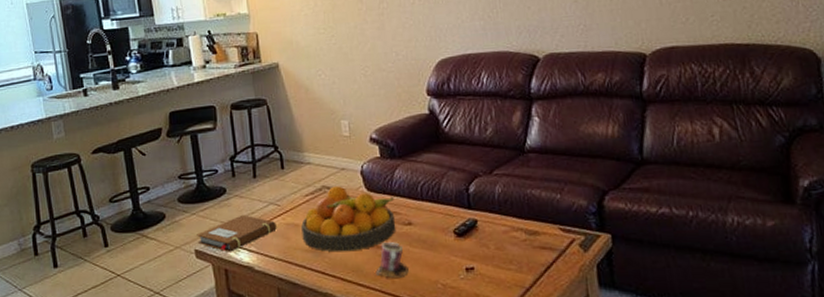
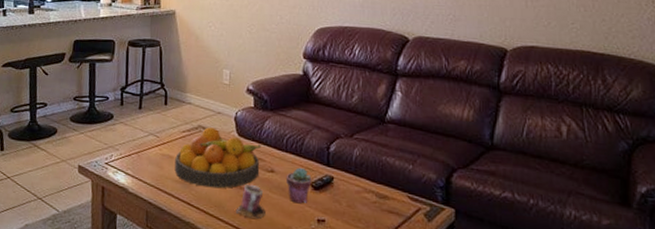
notebook: present [197,214,277,252] -> none [81,140,153,172]
potted succulent: none [425,215,455,255] -> present [285,167,312,204]

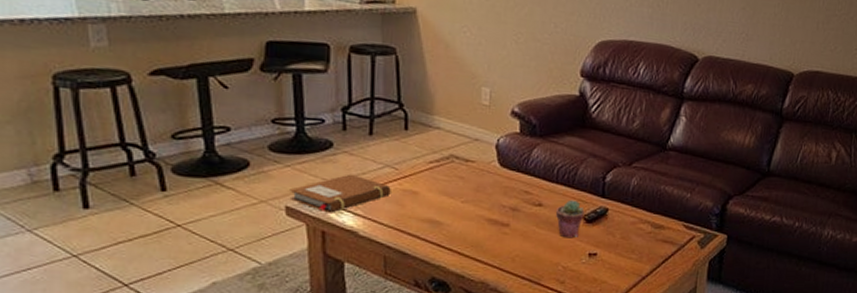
notebook: none [81,140,153,172] -> present [289,174,391,213]
fruit bowl: present [174,127,261,189] -> none [419,156,528,227]
mug: present [235,185,266,219] -> none [496,221,531,257]

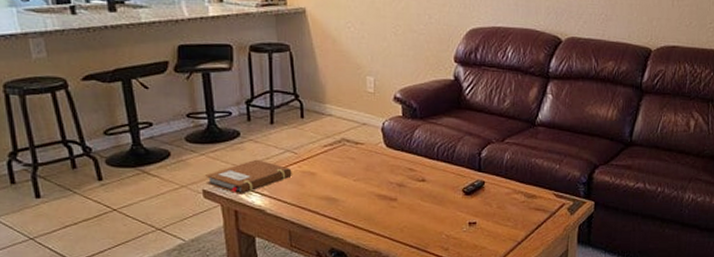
potted succulent: present [555,199,585,239] -> none [437,174,464,210]

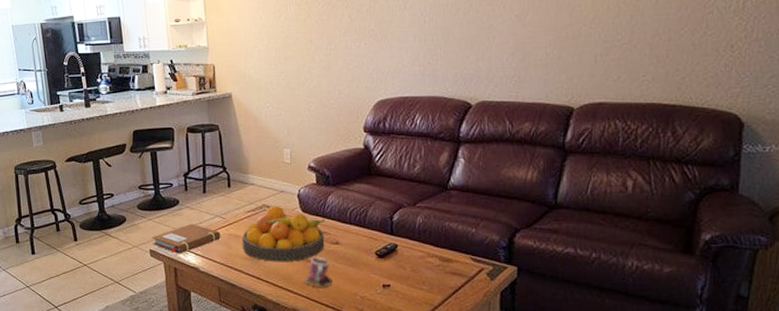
fruit bowl: none [317,140,411,202] -> present [242,206,325,263]
mug: none [386,196,417,227] -> present [303,257,332,288]

